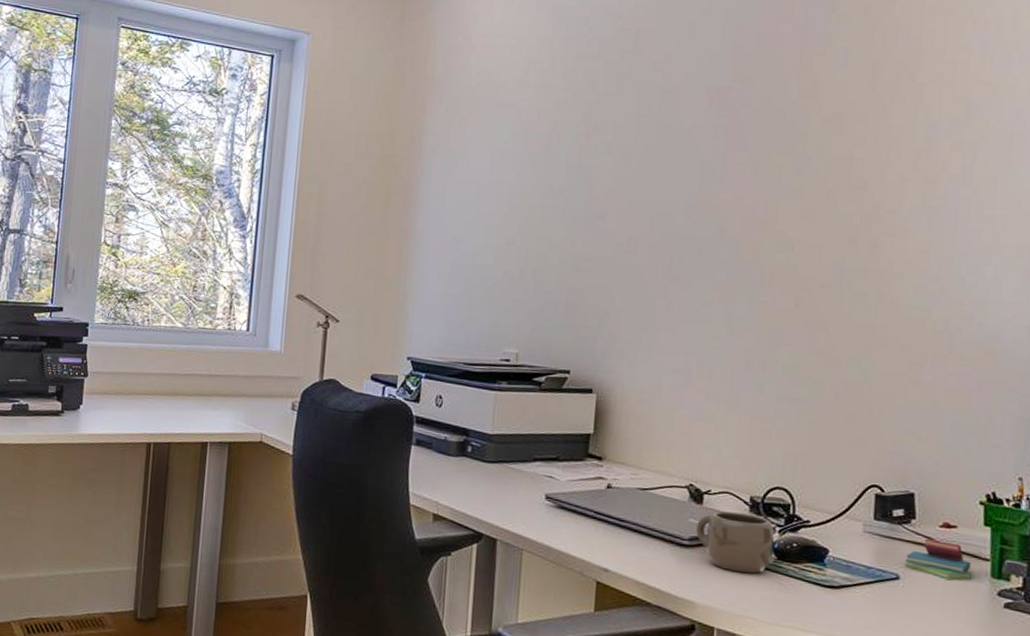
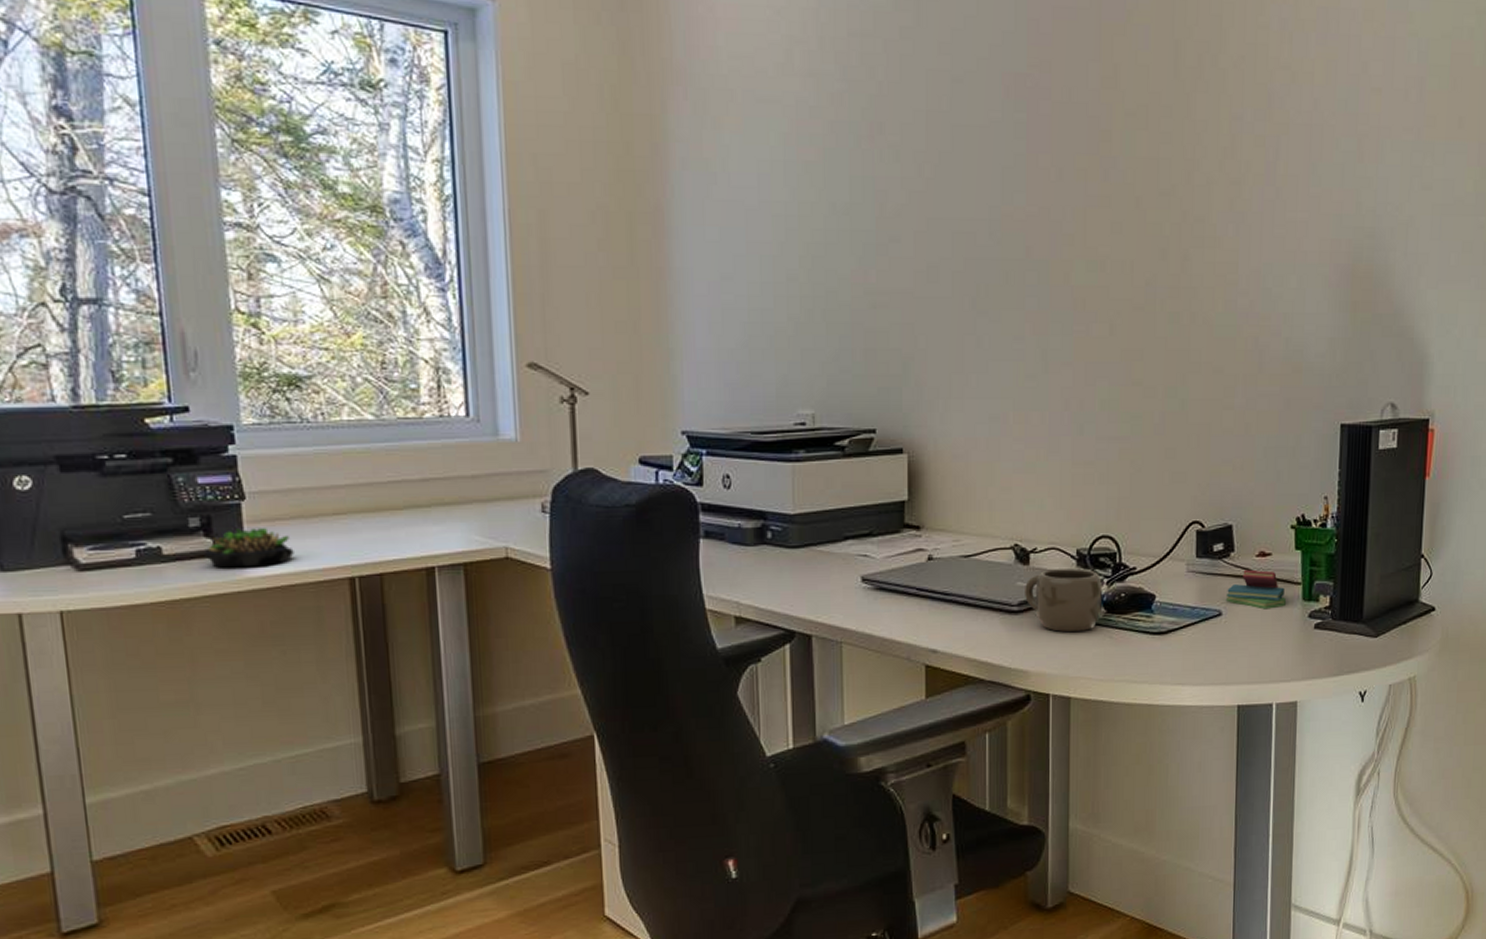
succulent plant: none [55,397,113,428] -> present [205,528,294,568]

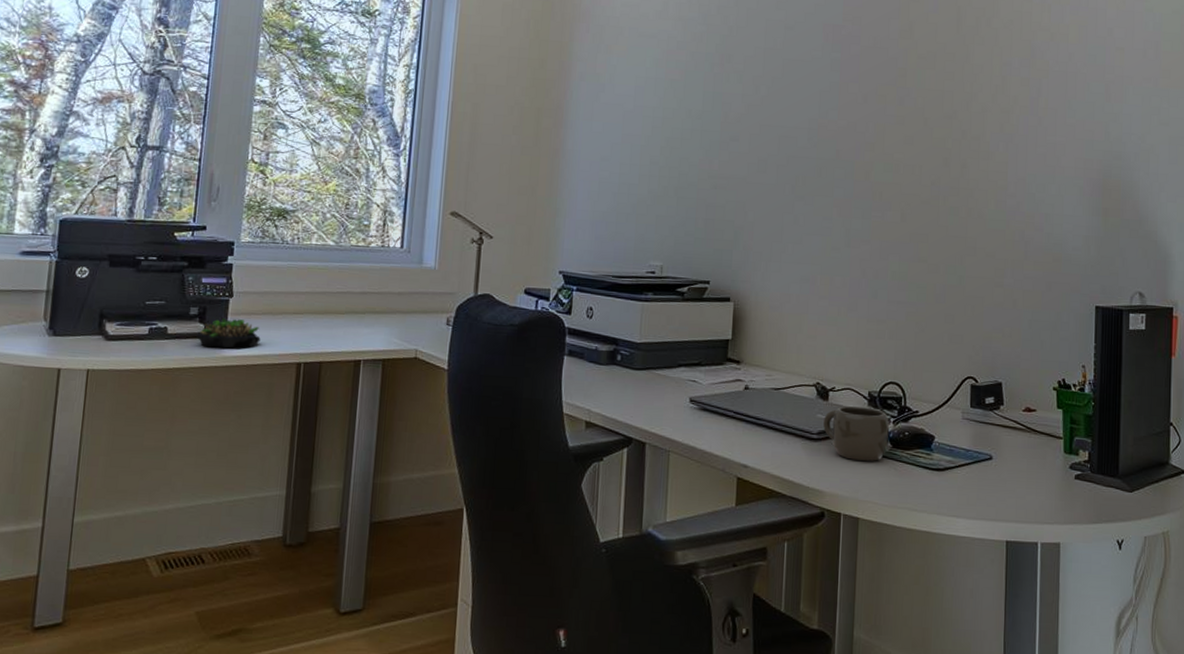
sticky notes: present [1225,569,1286,610] -> none [996,421,1049,458]

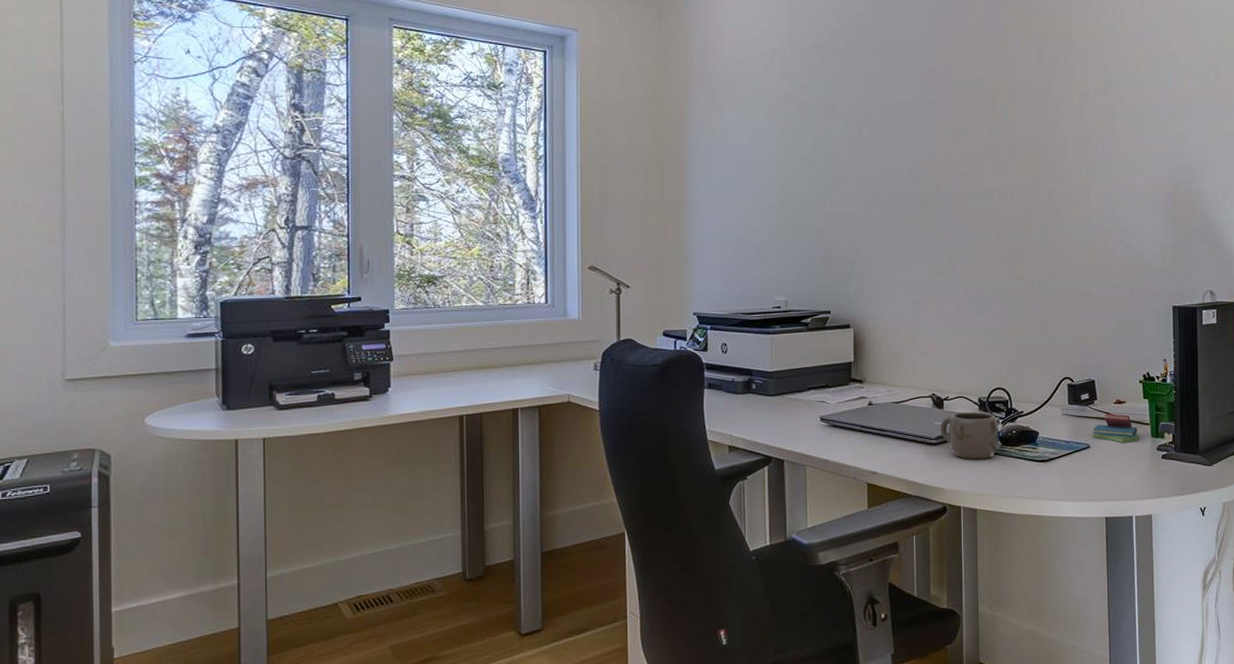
succulent plant: present [197,318,261,349] -> none [363,381,423,408]
sticky notes: none [996,421,1049,458] -> present [1092,413,1138,444]

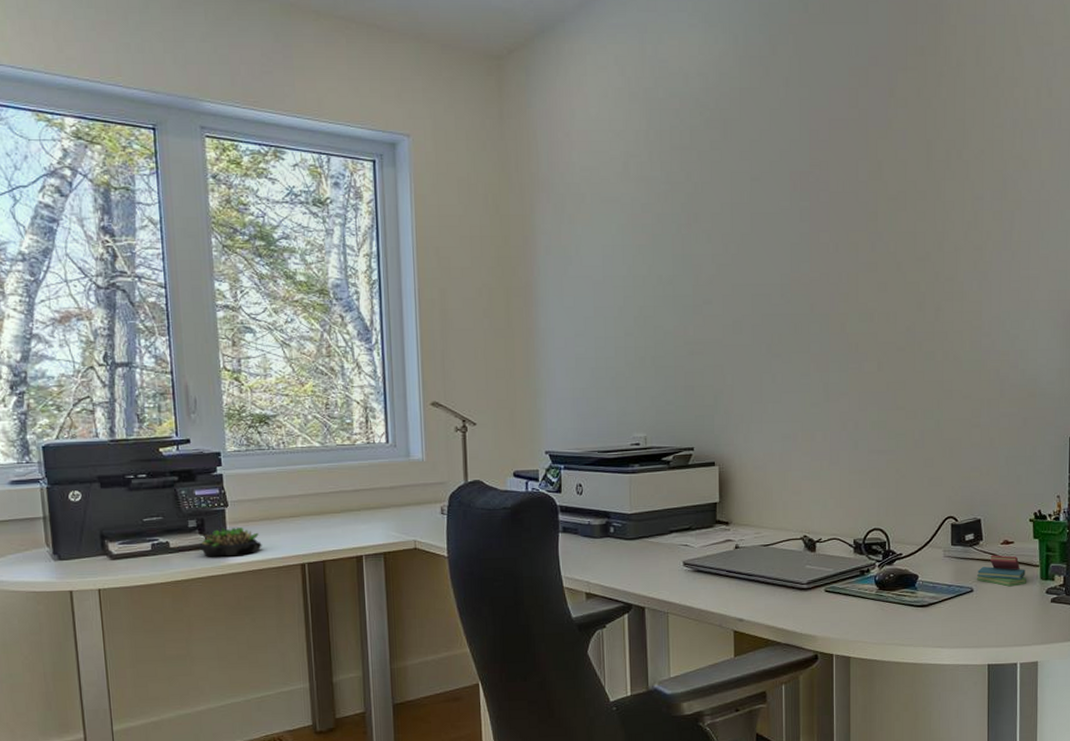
succulent plant: none [363,381,423,408] -> present [199,527,262,557]
mug: present [941,412,999,460] -> none [812,554,876,605]

